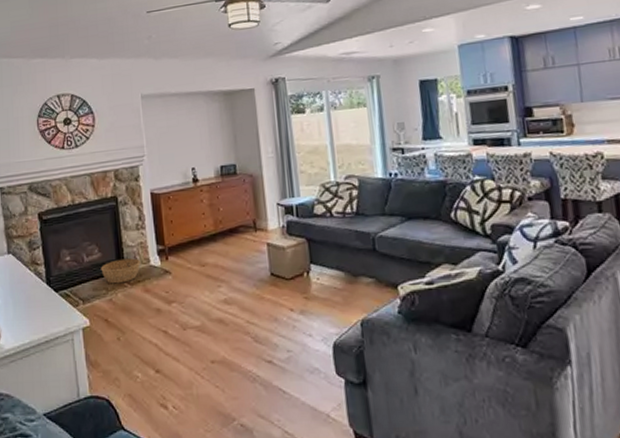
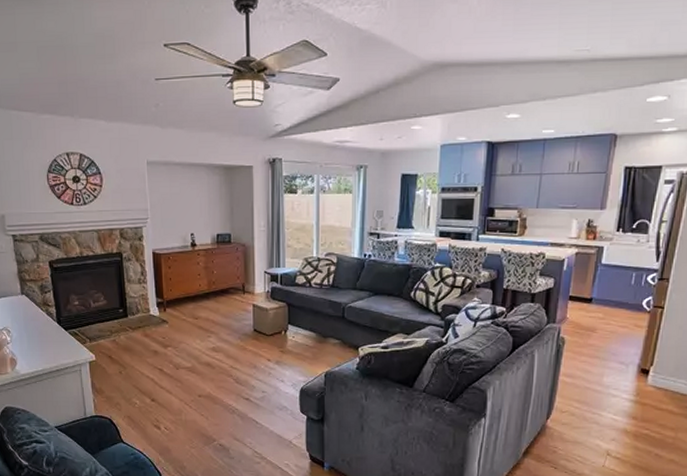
basket: present [101,258,140,284] -> none [106,307,141,328]

